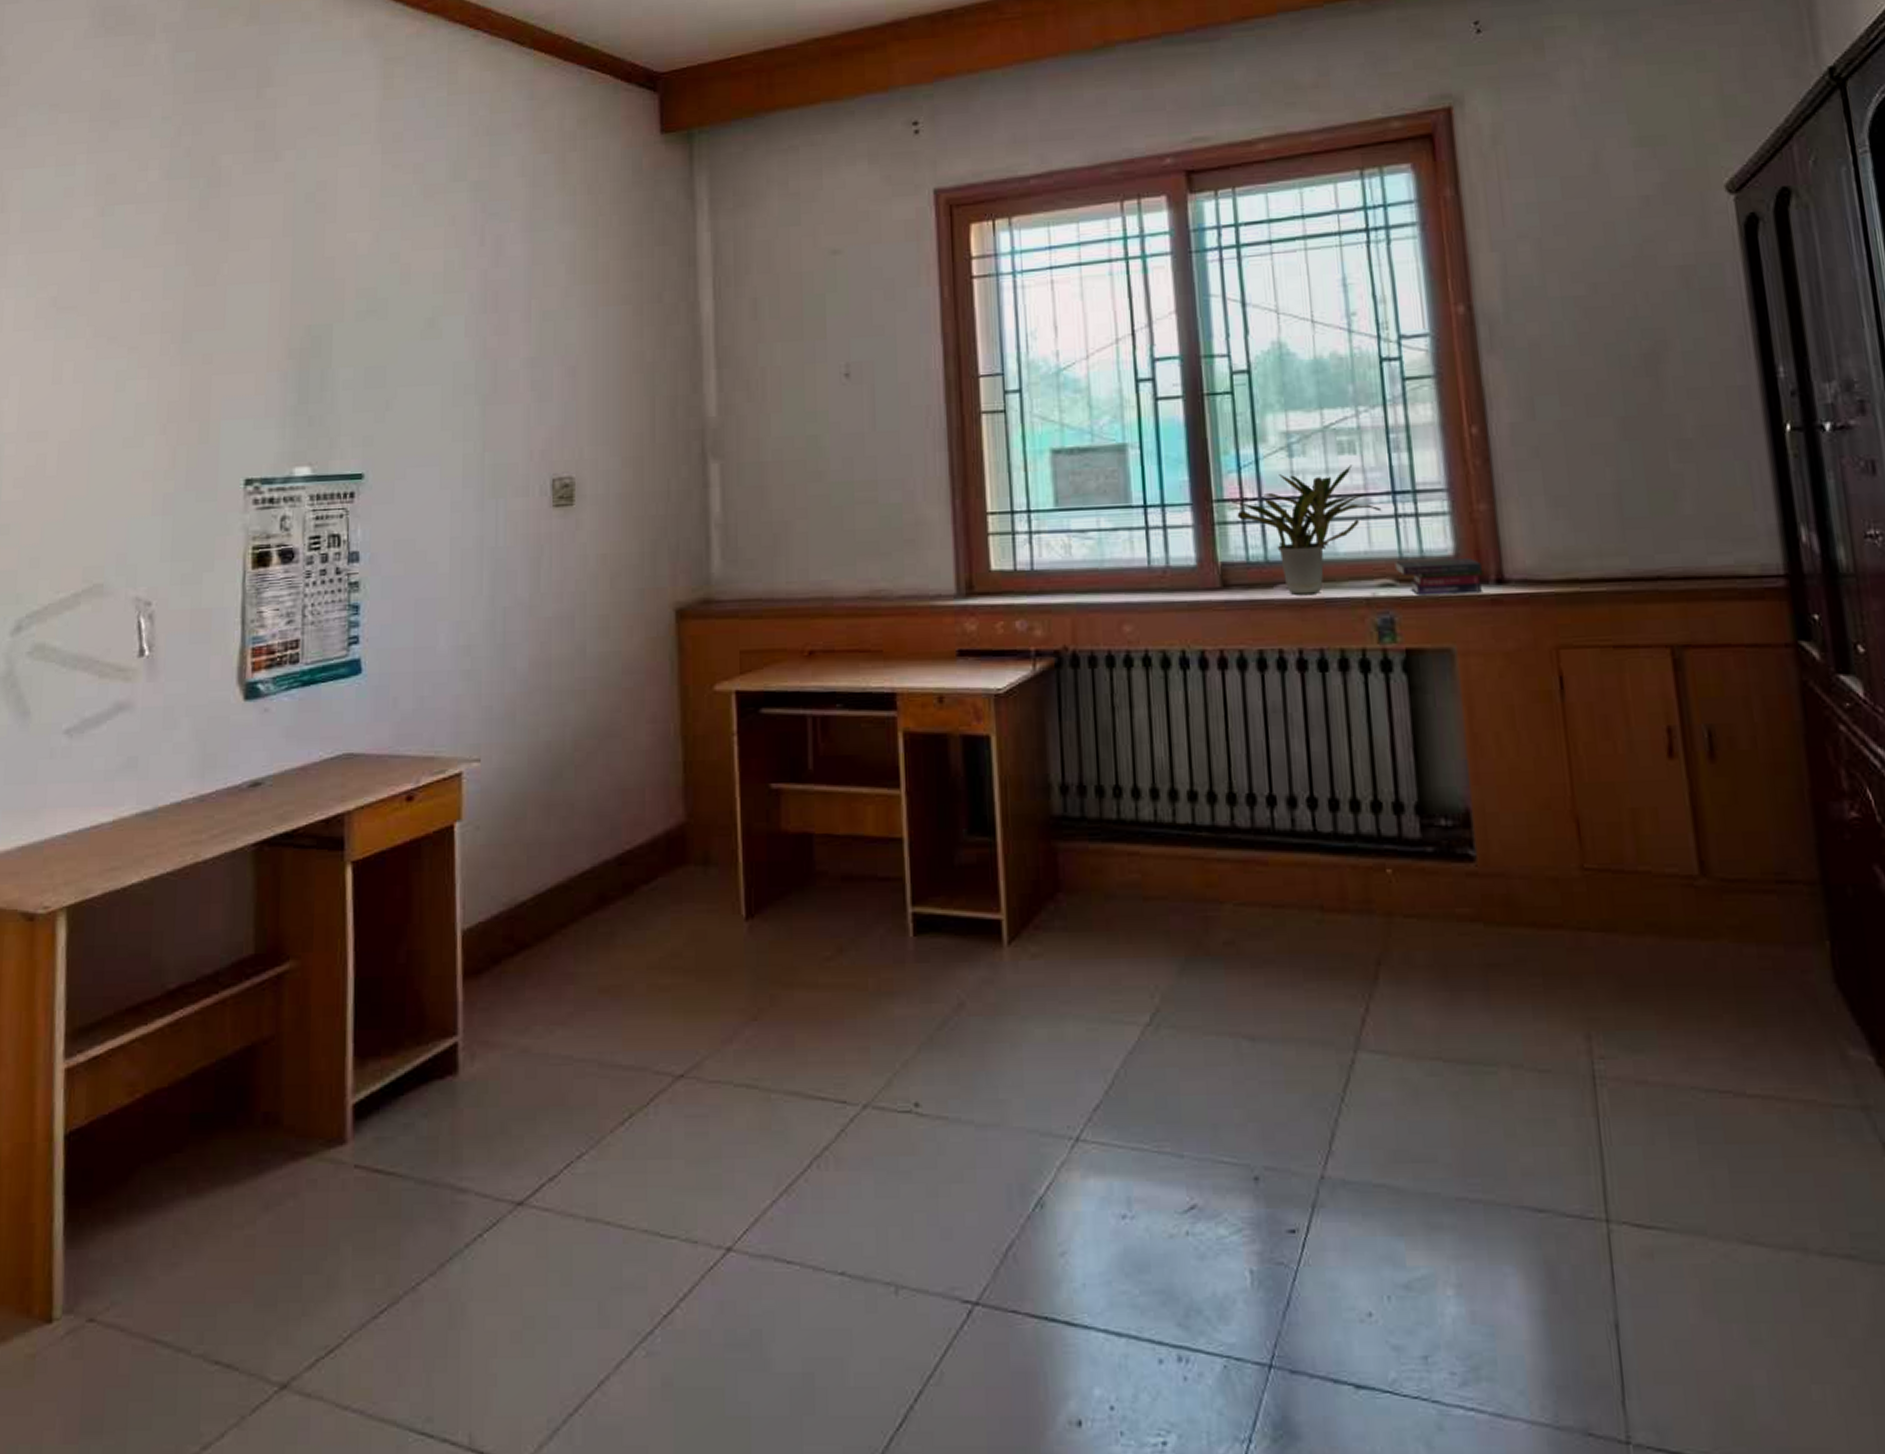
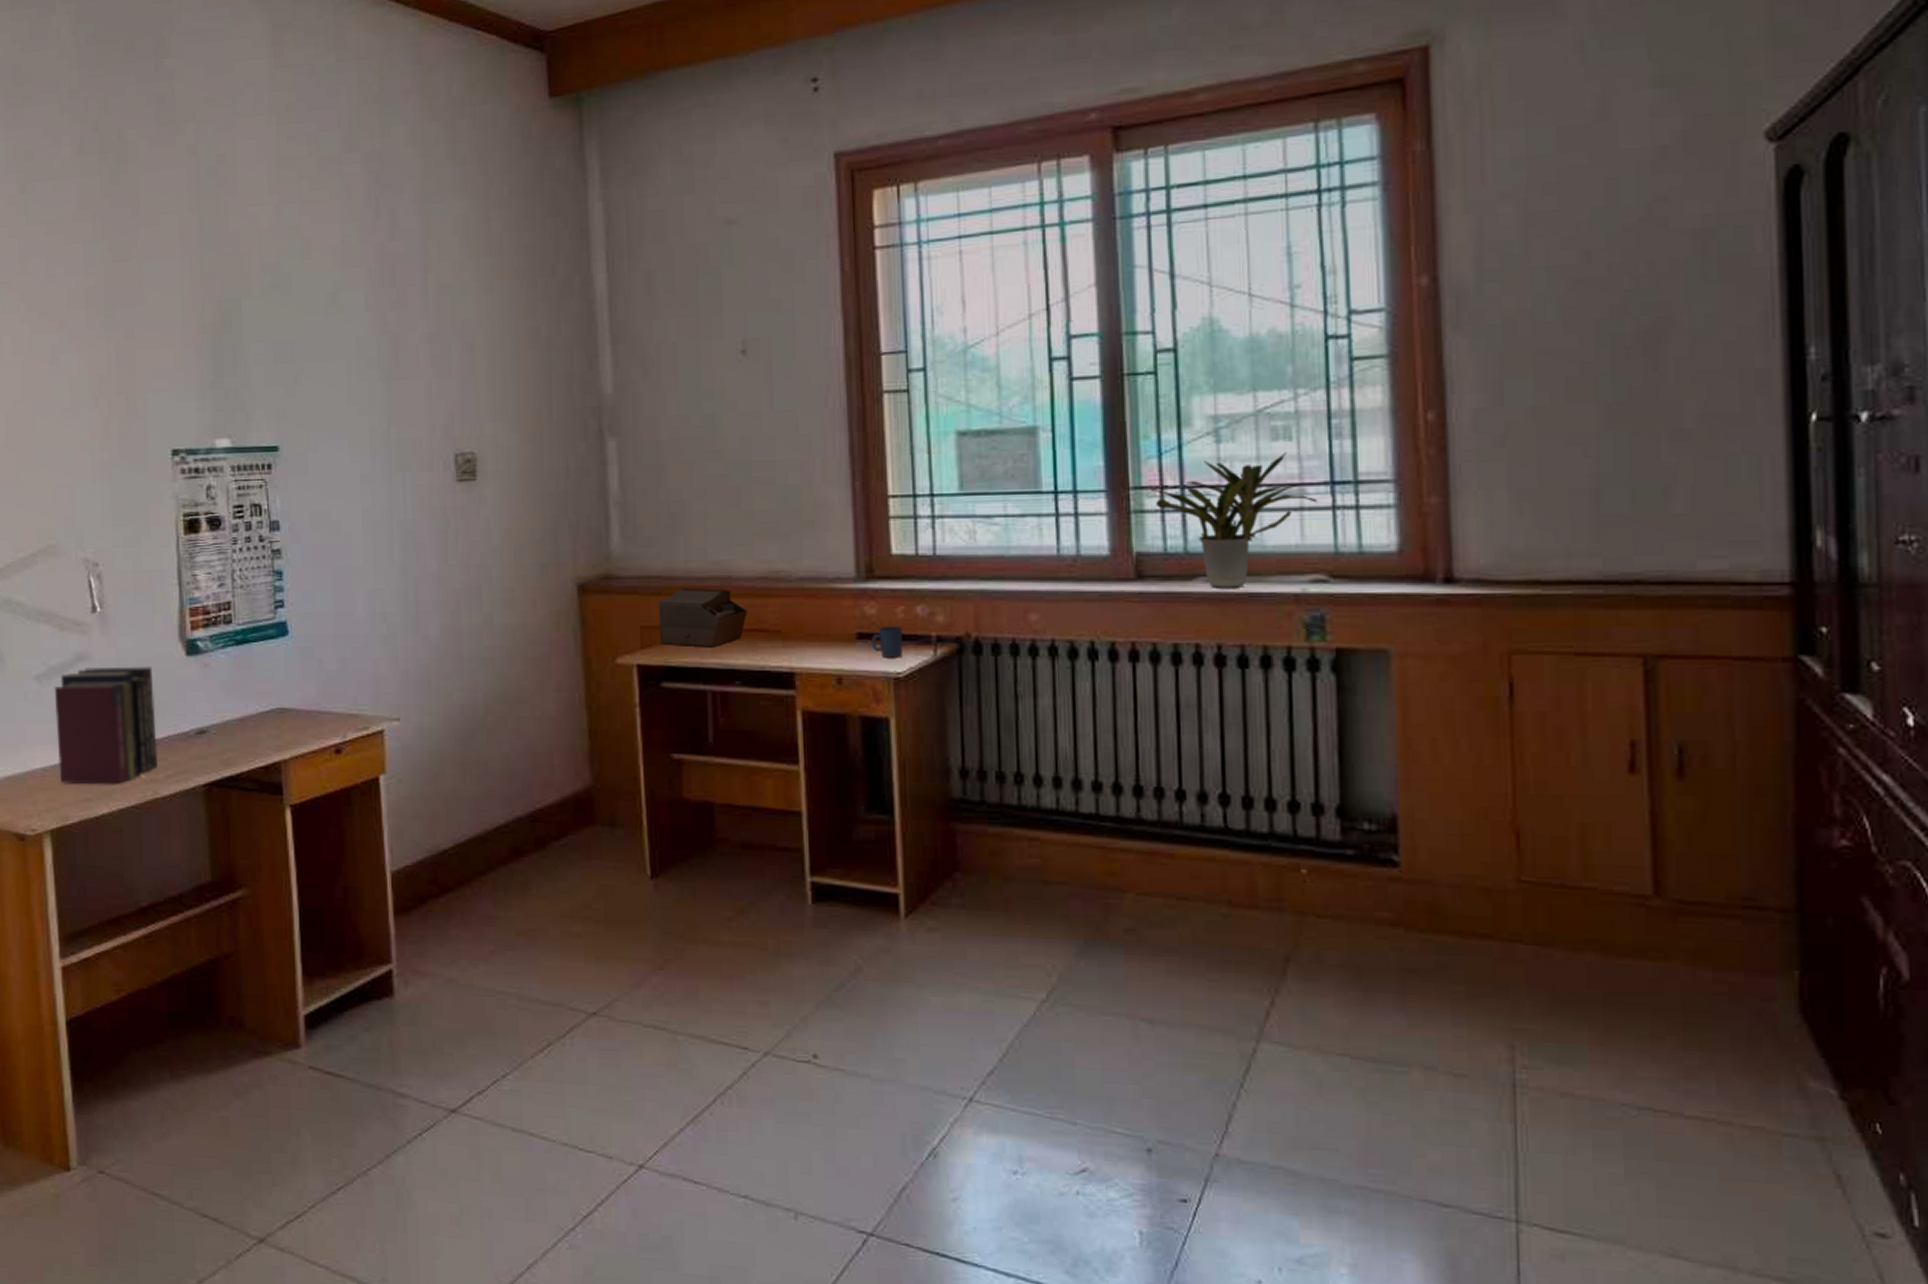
books: none [83,714,204,852] -> present [54,666,159,785]
sewing box: none [758,610,849,671] -> present [658,588,748,648]
mug: none [971,641,1003,675] -> present [871,625,903,658]
books: present [1394,558,1483,596] -> none [1329,555,1430,593]

